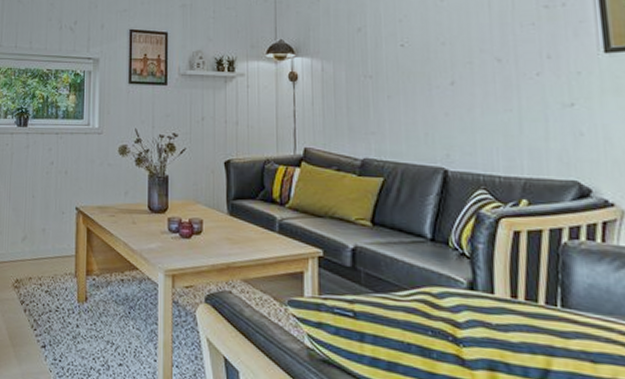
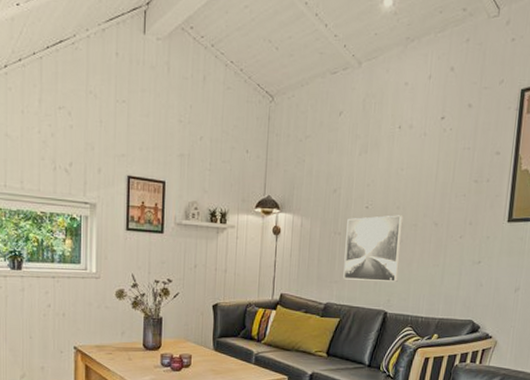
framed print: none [379,52,457,132] -> present [343,215,403,282]

